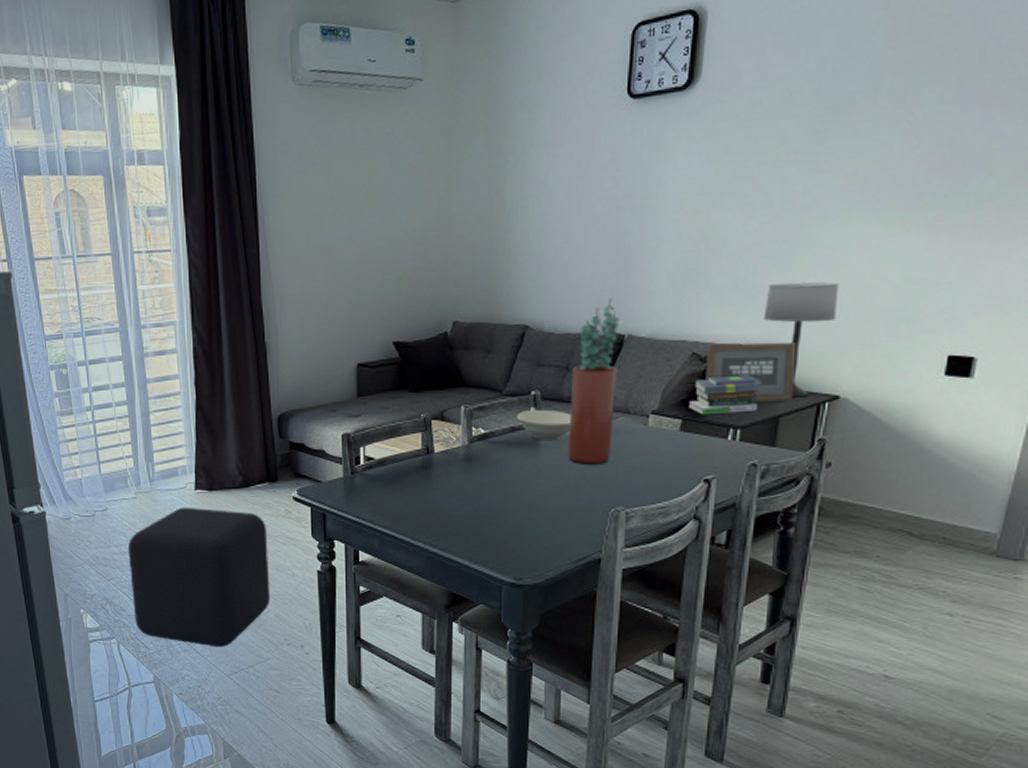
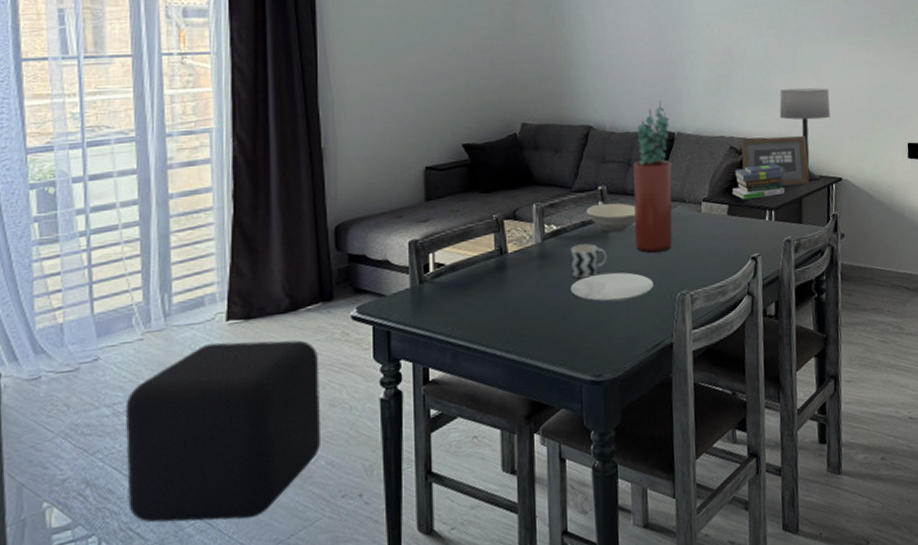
plate: none [495,481,584,511] -> present [570,272,653,302]
cup: none [496,450,536,484] -> present [570,244,608,279]

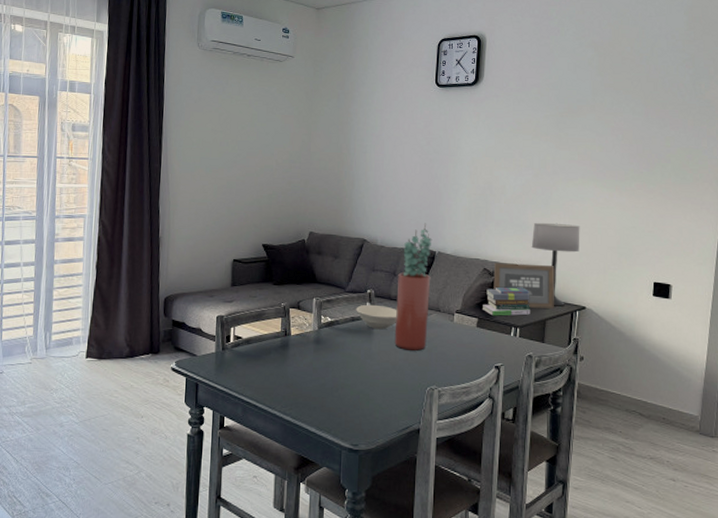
cube: present [125,340,322,523] -> none [14,373,147,506]
cup: present [570,244,608,279] -> none [339,336,371,364]
plate: present [570,272,653,302] -> none [338,362,407,387]

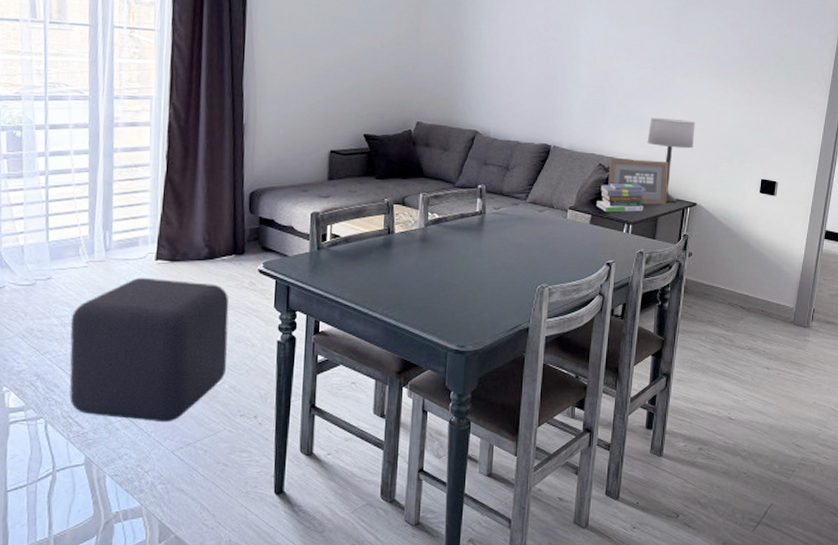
cube: none [14,373,147,506] -> present [69,277,230,423]
bowl: present [356,304,397,330] -> none [466,200,509,227]
vase: present [394,223,433,351] -> none [505,115,548,248]

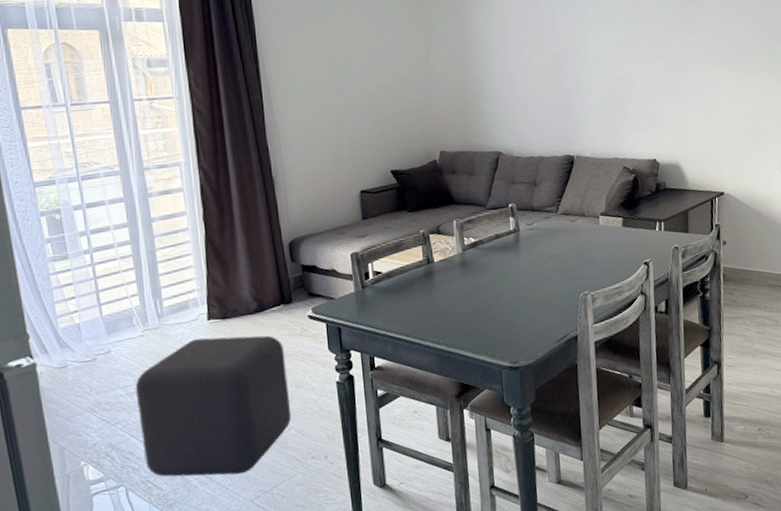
books: present [596,182,644,213] -> none [626,181,673,214]
picture frame: present [608,158,669,205] -> none [632,156,695,200]
table lamp: present [647,117,695,203] -> none [667,112,713,196]

